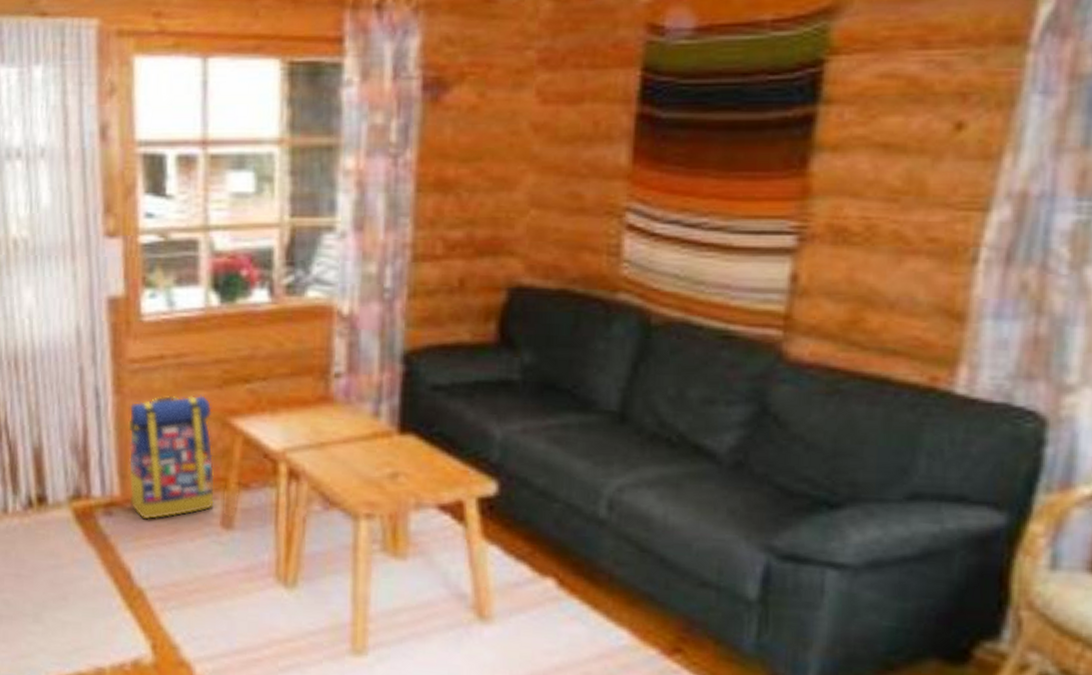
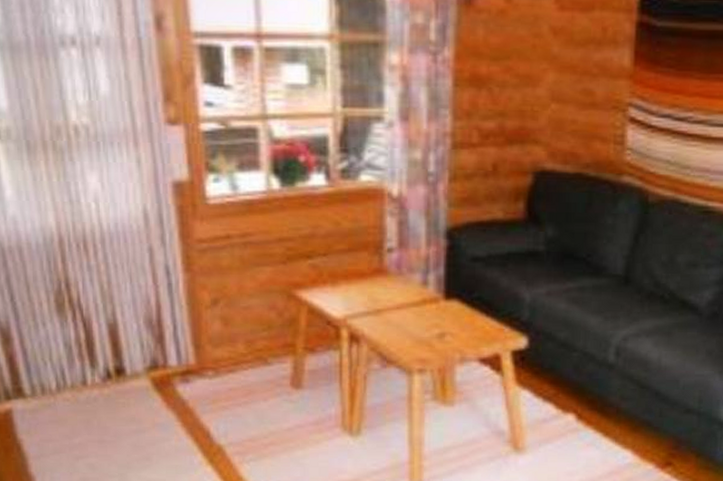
backpack: present [128,394,215,520] -> none [200,270,283,384]

